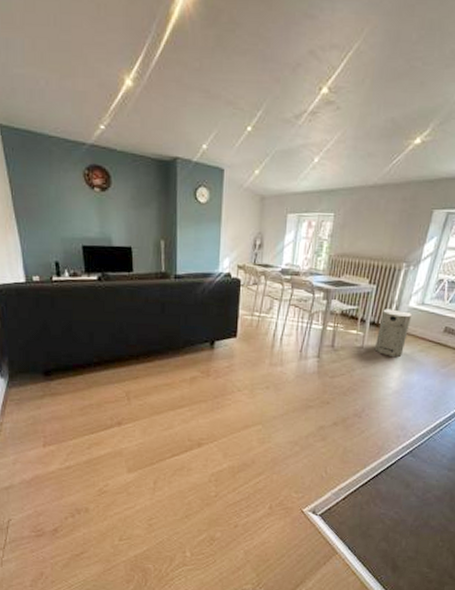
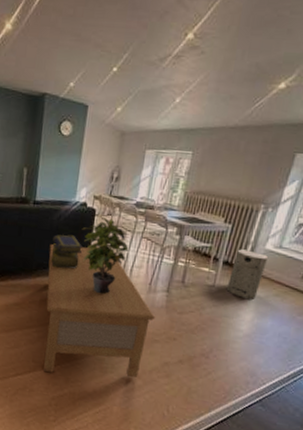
coffee table: none [195,319,308,450] -> present [43,244,156,378]
stack of books: none [198,308,230,344] -> present [51,234,82,270]
potted plant: none [227,288,277,366] -> present [82,218,129,294]

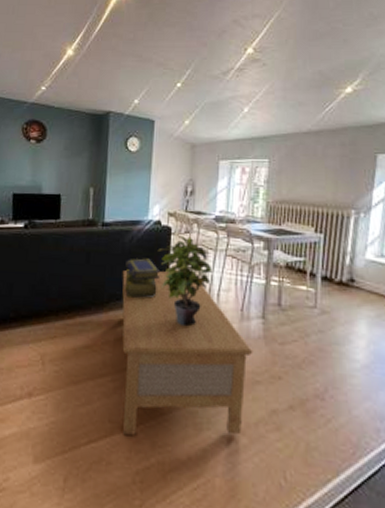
air purifier: present [226,249,268,299] -> none [330,261,371,320]

